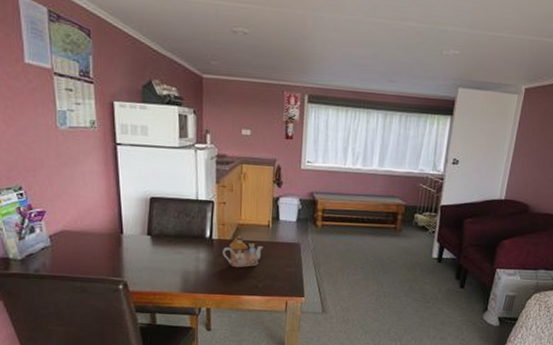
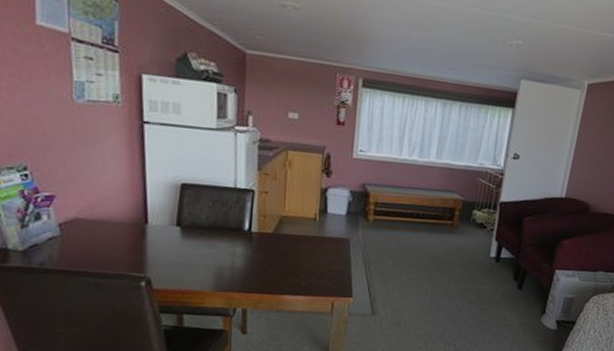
teapot: present [223,235,263,268] -> none [263,228,309,265]

